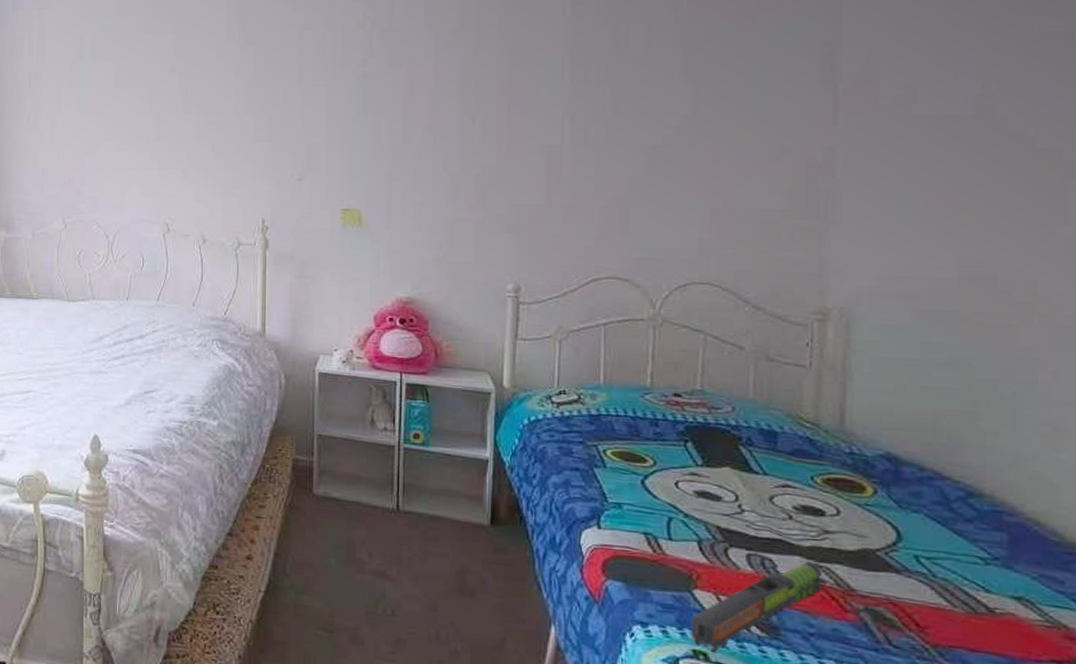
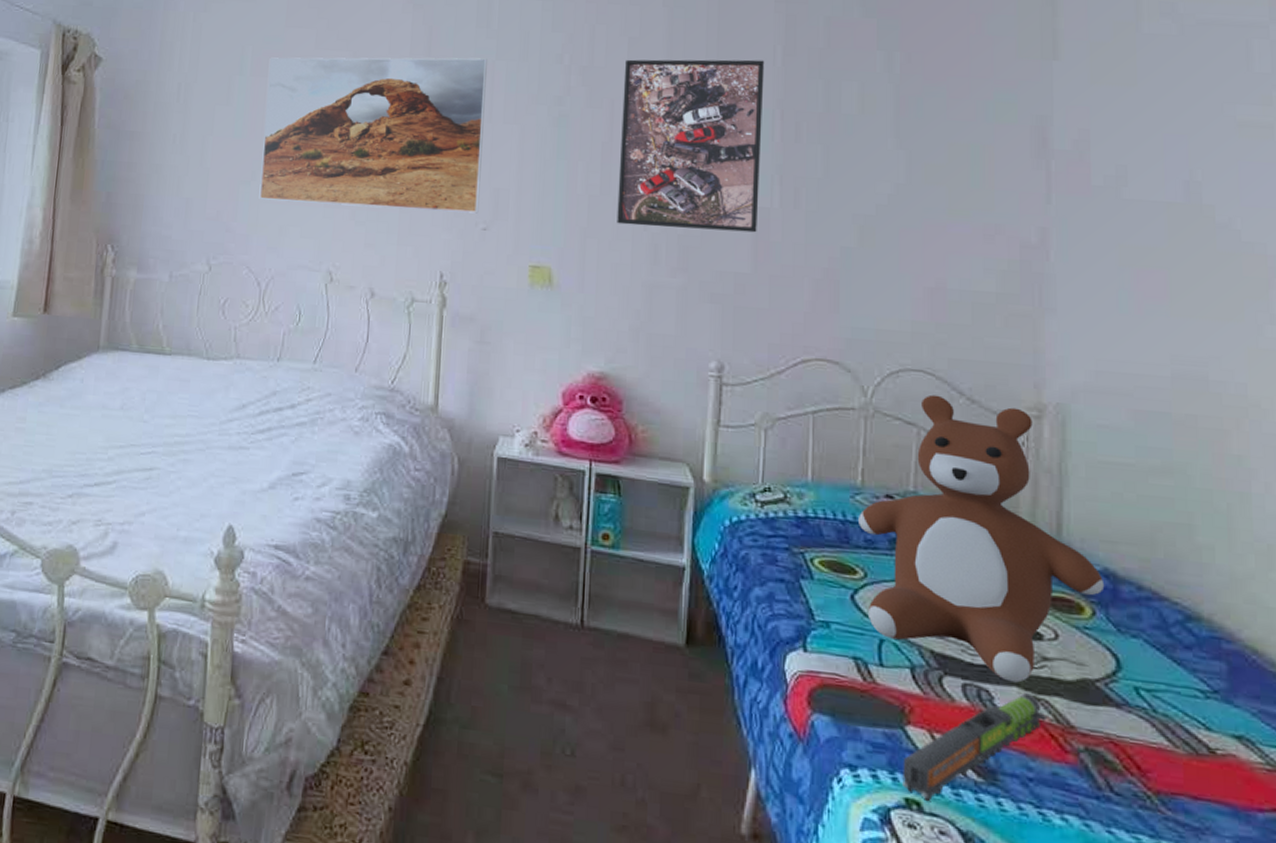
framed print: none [103,30,296,167] -> present [259,57,487,214]
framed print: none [419,11,554,169] -> present [617,59,765,233]
teddy bear: none [648,304,887,553] -> present [859,394,1105,683]

